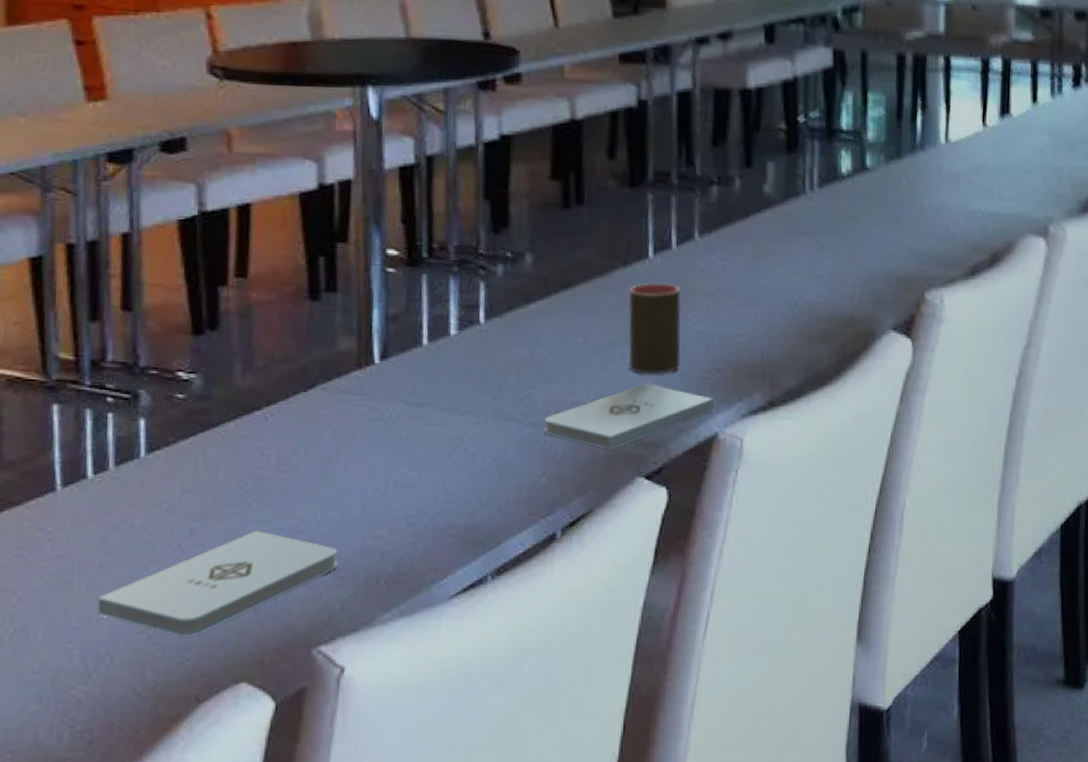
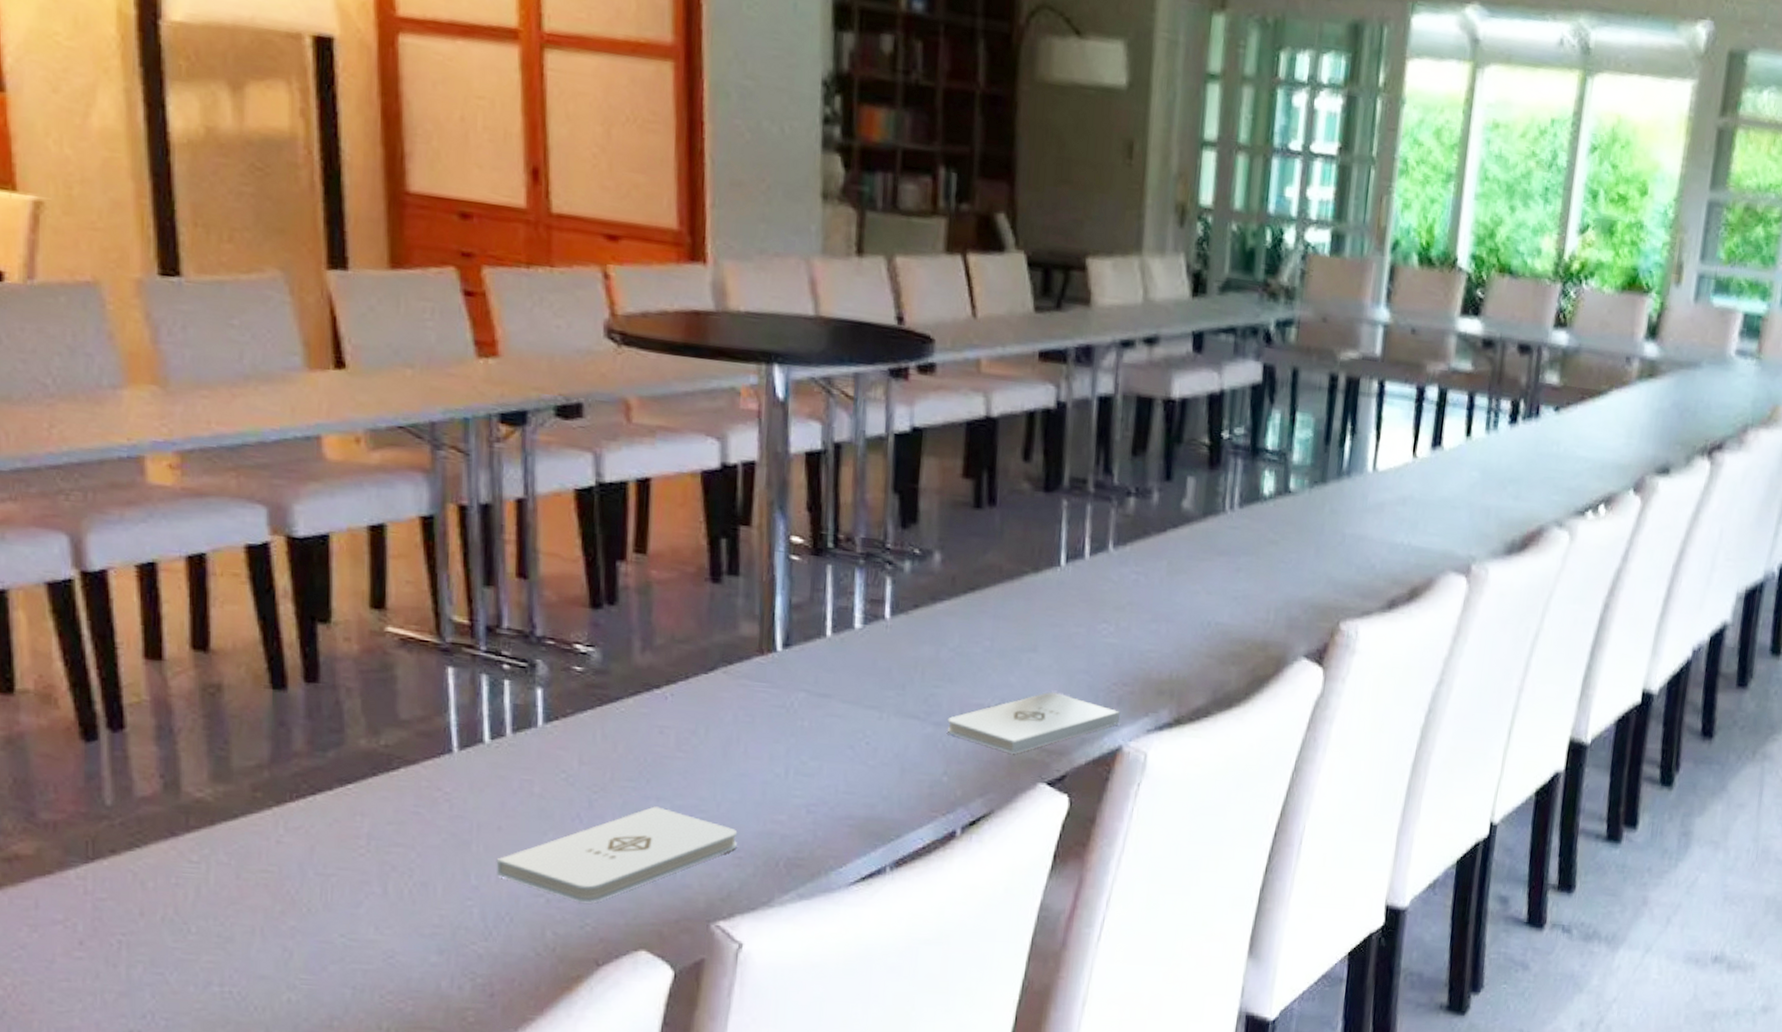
cup: present [628,283,681,374] -> none [1035,591,1092,684]

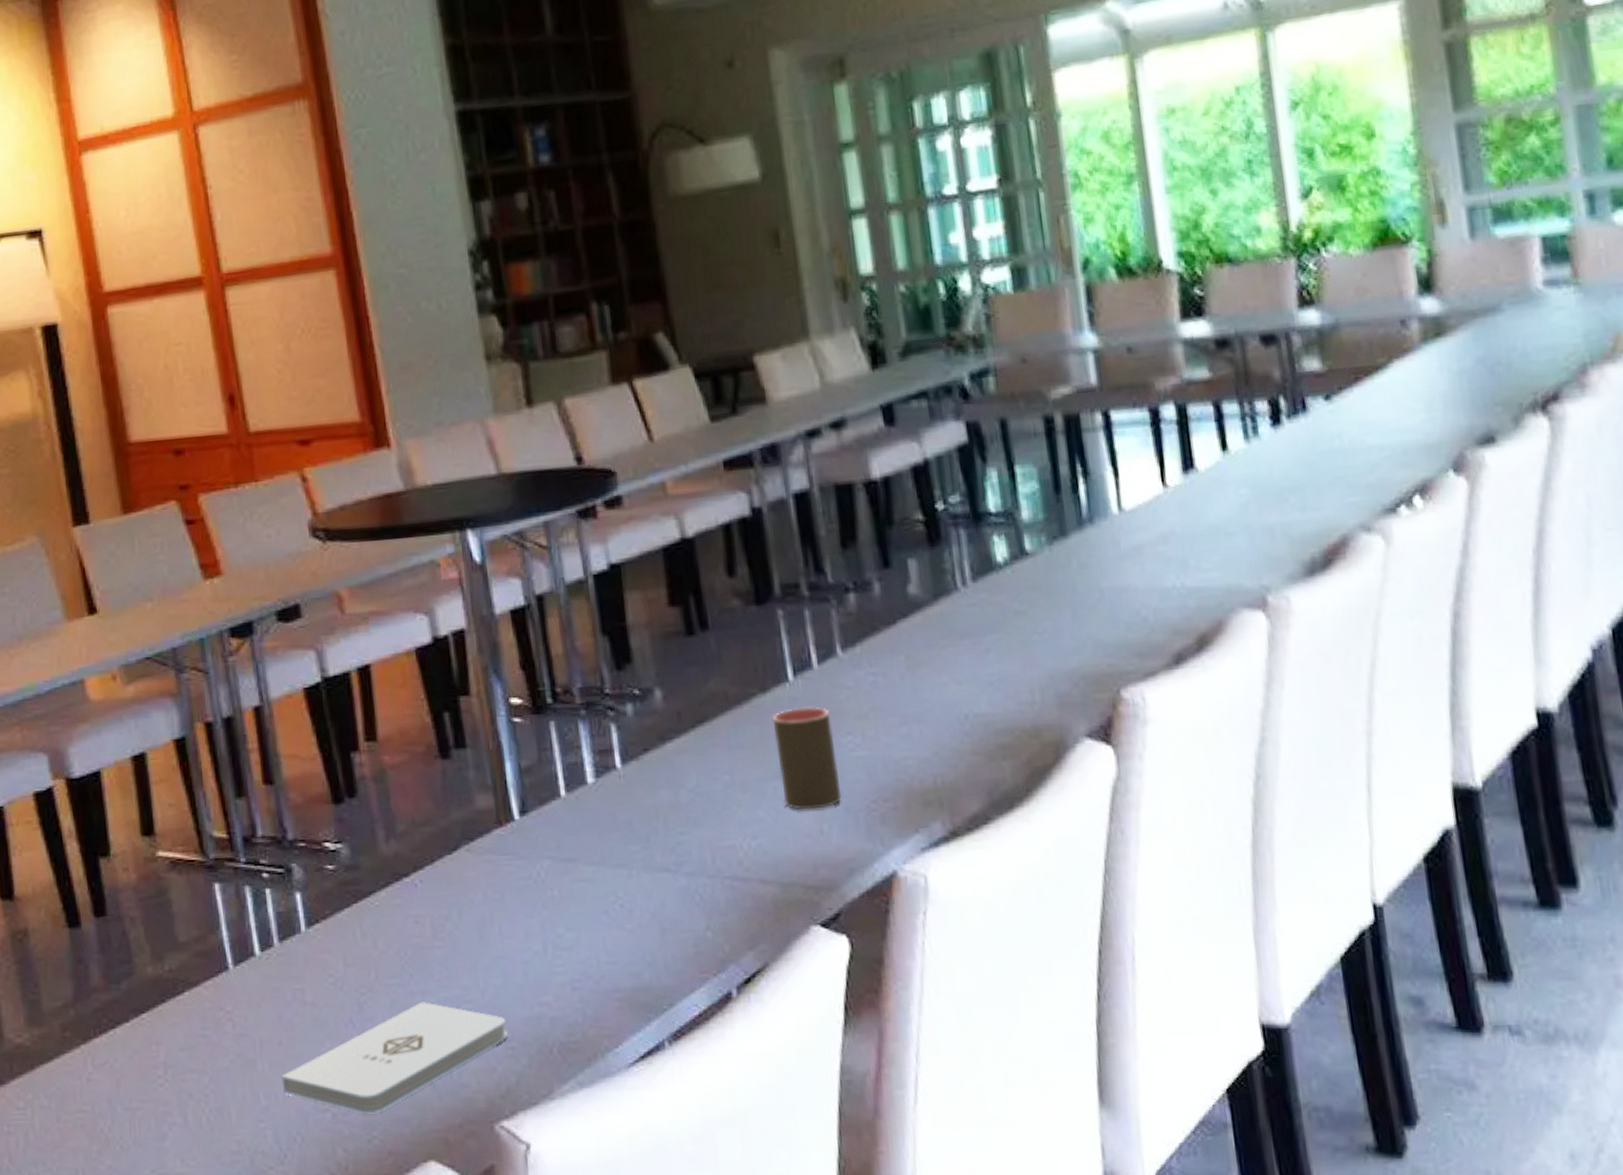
notepad: present [947,691,1120,754] -> none [700,820,889,896]
cup: none [1035,591,1092,684] -> present [772,706,842,810]

